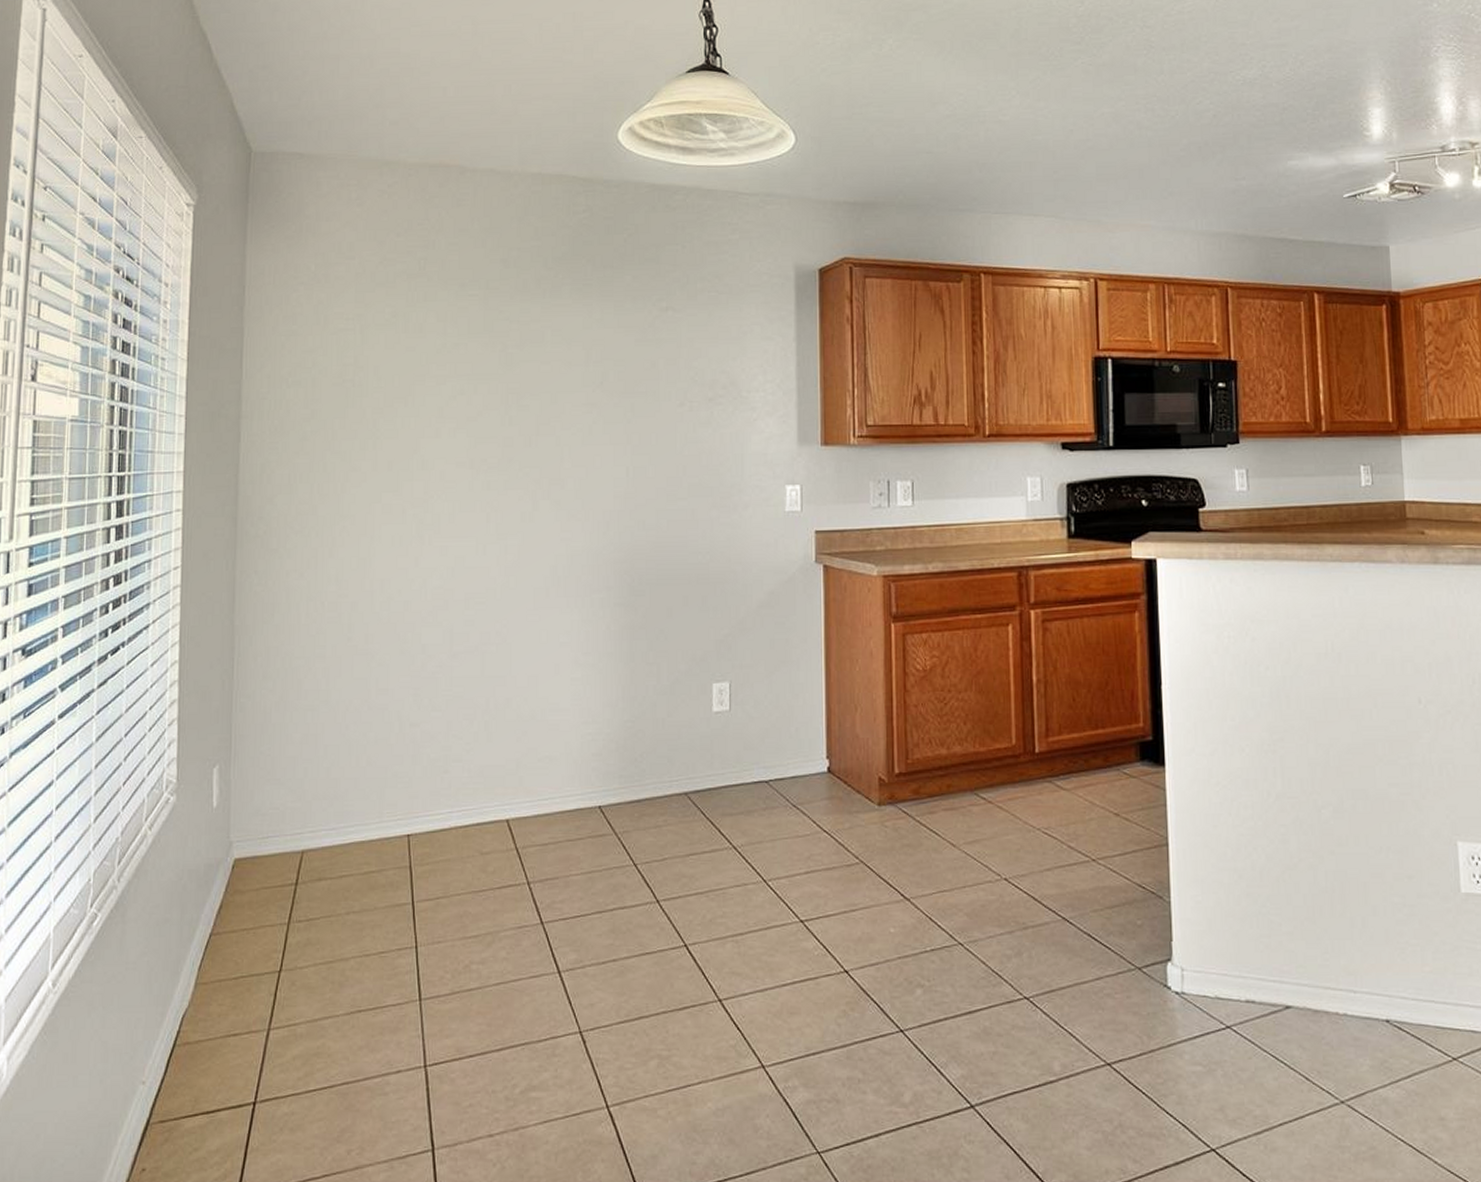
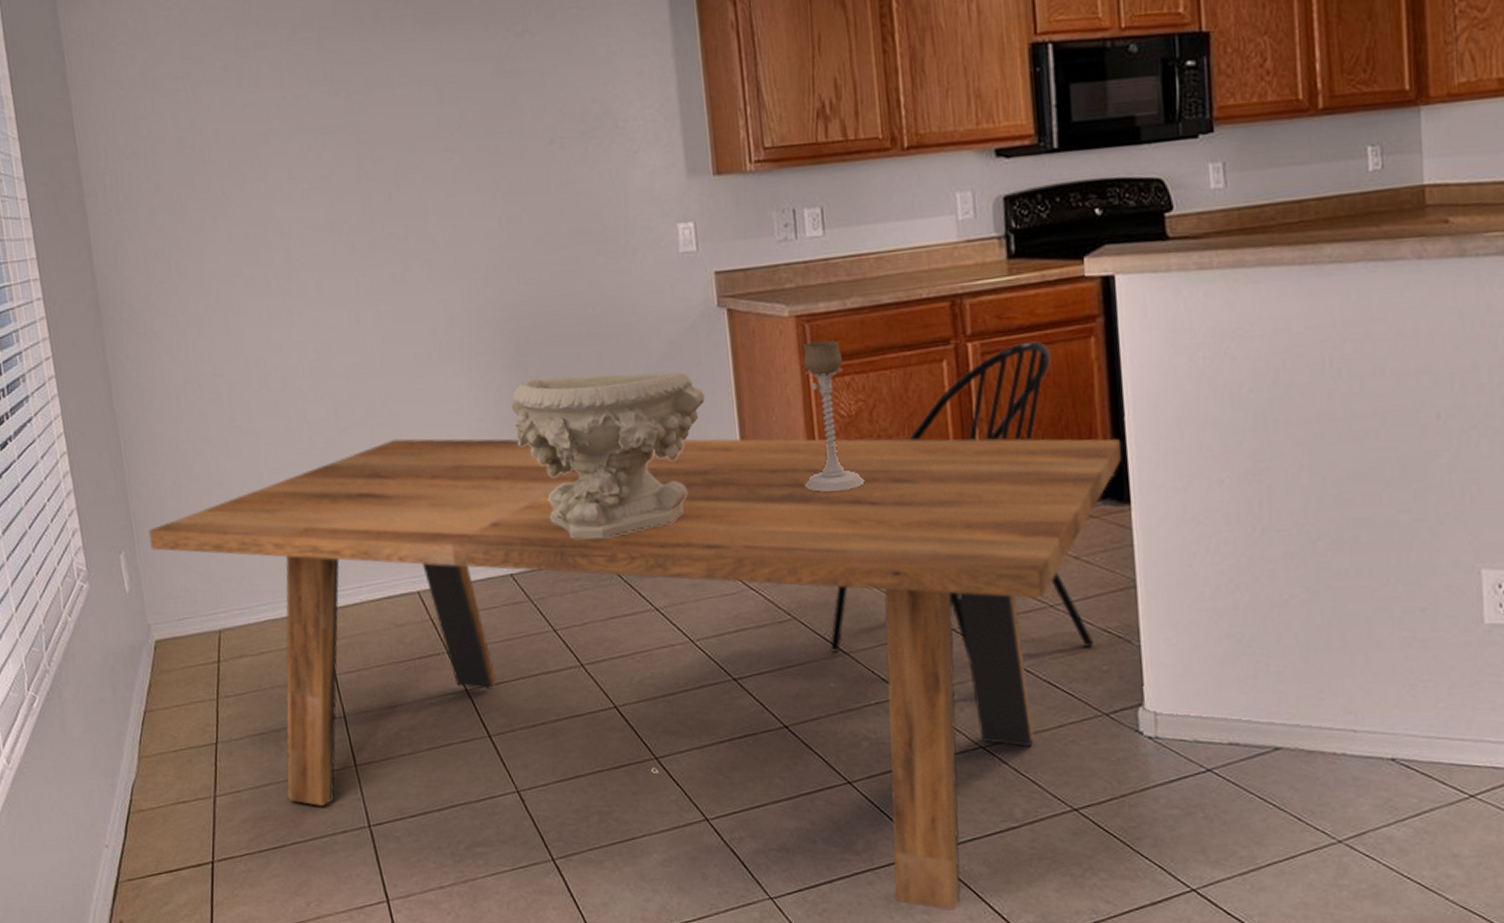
dining table: none [246,667,1159,1168] -> present [148,438,1123,910]
decorative bowl: none [619,617,796,775] -> present [511,372,705,540]
candle holder: none [879,599,934,741] -> present [803,340,865,493]
dining chair: none [892,613,1130,912] -> present [829,341,1094,662]

